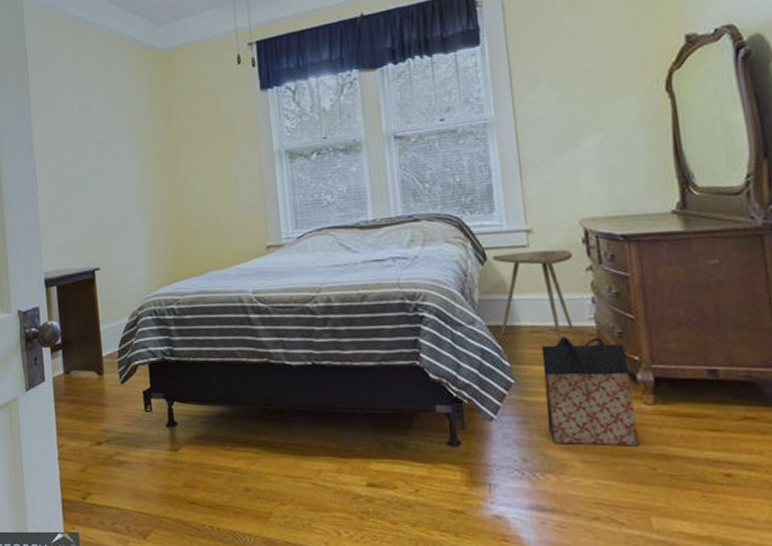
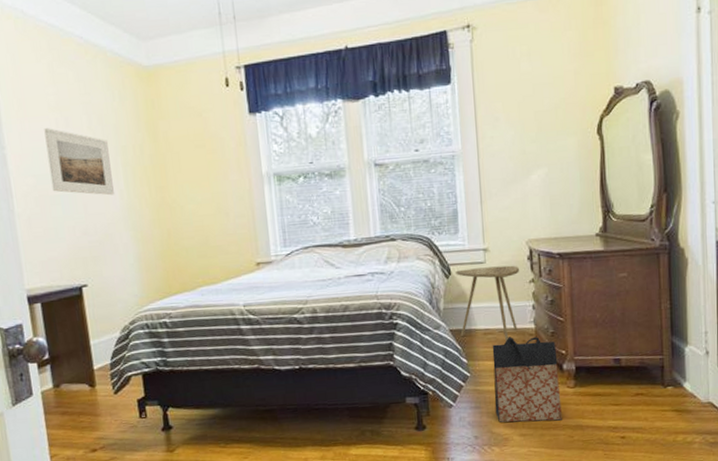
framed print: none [67,114,128,178] -> present [44,128,114,196]

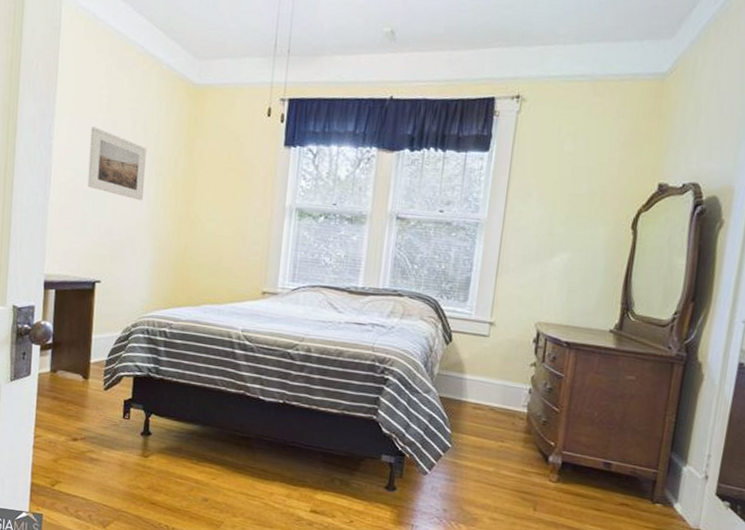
side table: present [456,265,520,342] -> none [449,338,524,421]
bag: present [492,337,562,423] -> none [469,416,546,513]

